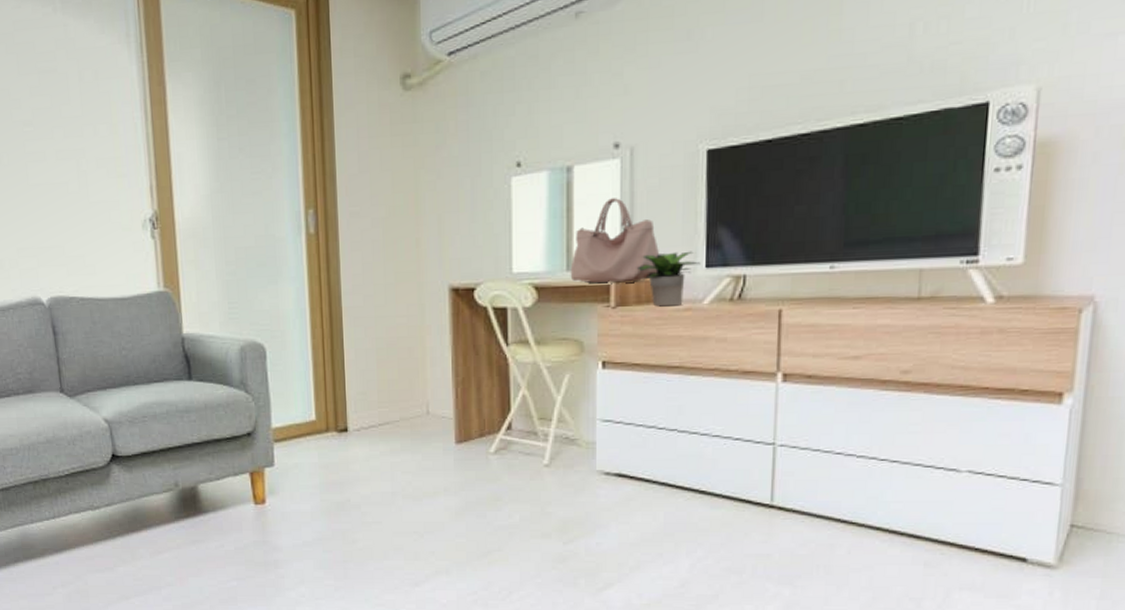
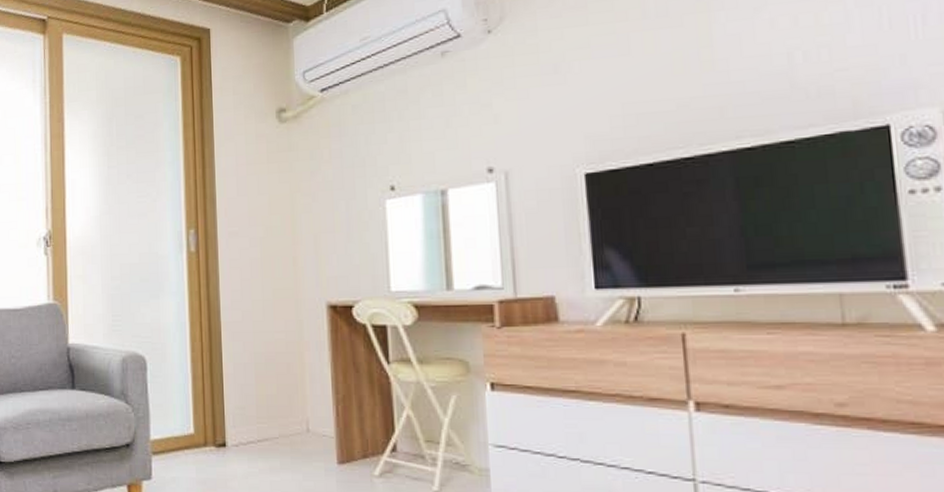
handbag: present [570,198,660,284] -> none [450,220,544,303]
potted plant: present [636,251,701,308] -> none [520,272,589,329]

